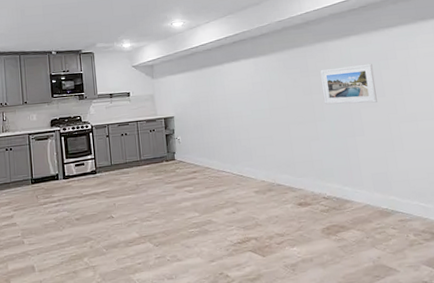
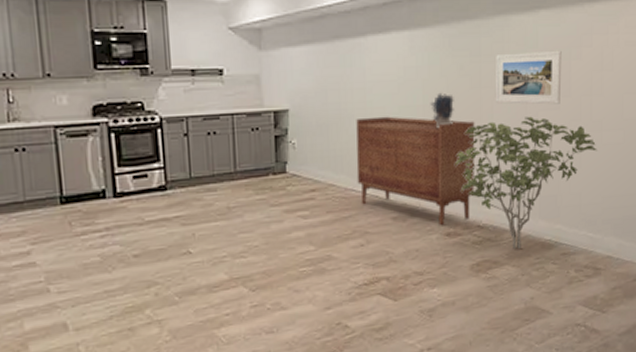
sideboard: none [221,117,317,198] -> present [356,116,475,226]
sculpture bust: none [274,99,295,125] -> present [430,92,454,129]
shrub: none [299,112,416,217] -> present [455,116,597,250]

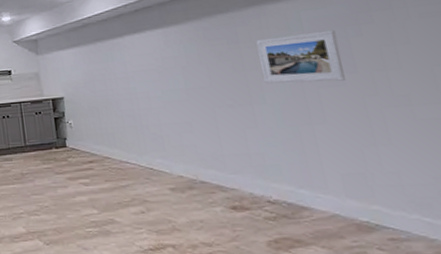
sideboard: present [356,116,475,226] -> none [123,99,257,199]
sculpture bust: present [430,92,454,129] -> none [193,77,222,109]
shrub: present [455,116,597,250] -> none [229,94,411,230]

